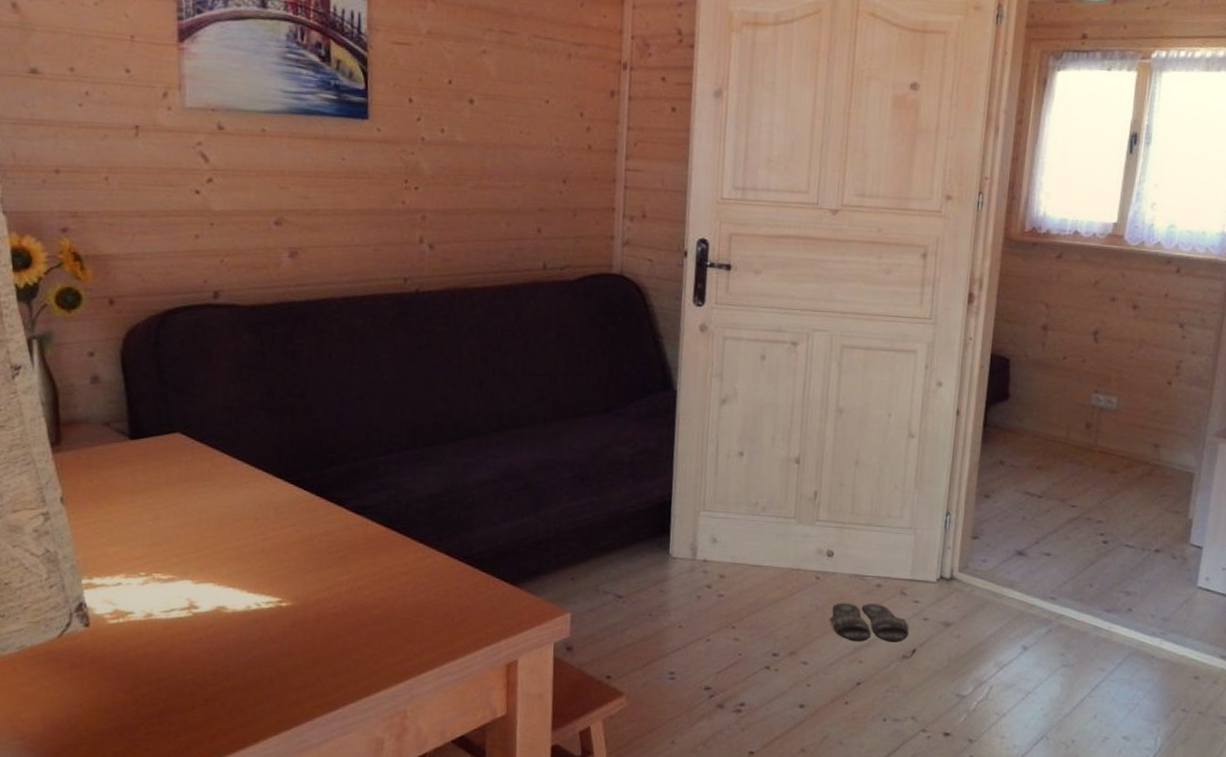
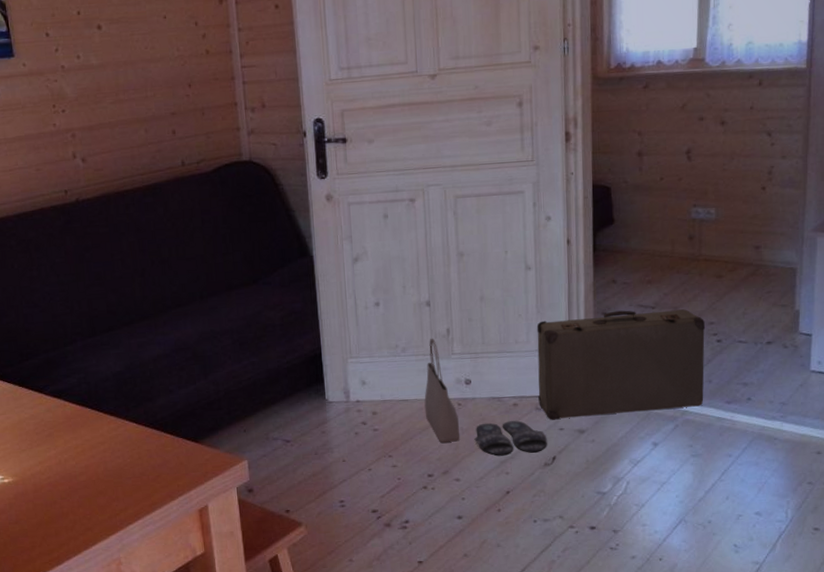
tote bag: none [778,499,815,620] -> present [424,338,459,443]
suitcase: none [904,495,1093,612] -> present [536,309,706,420]

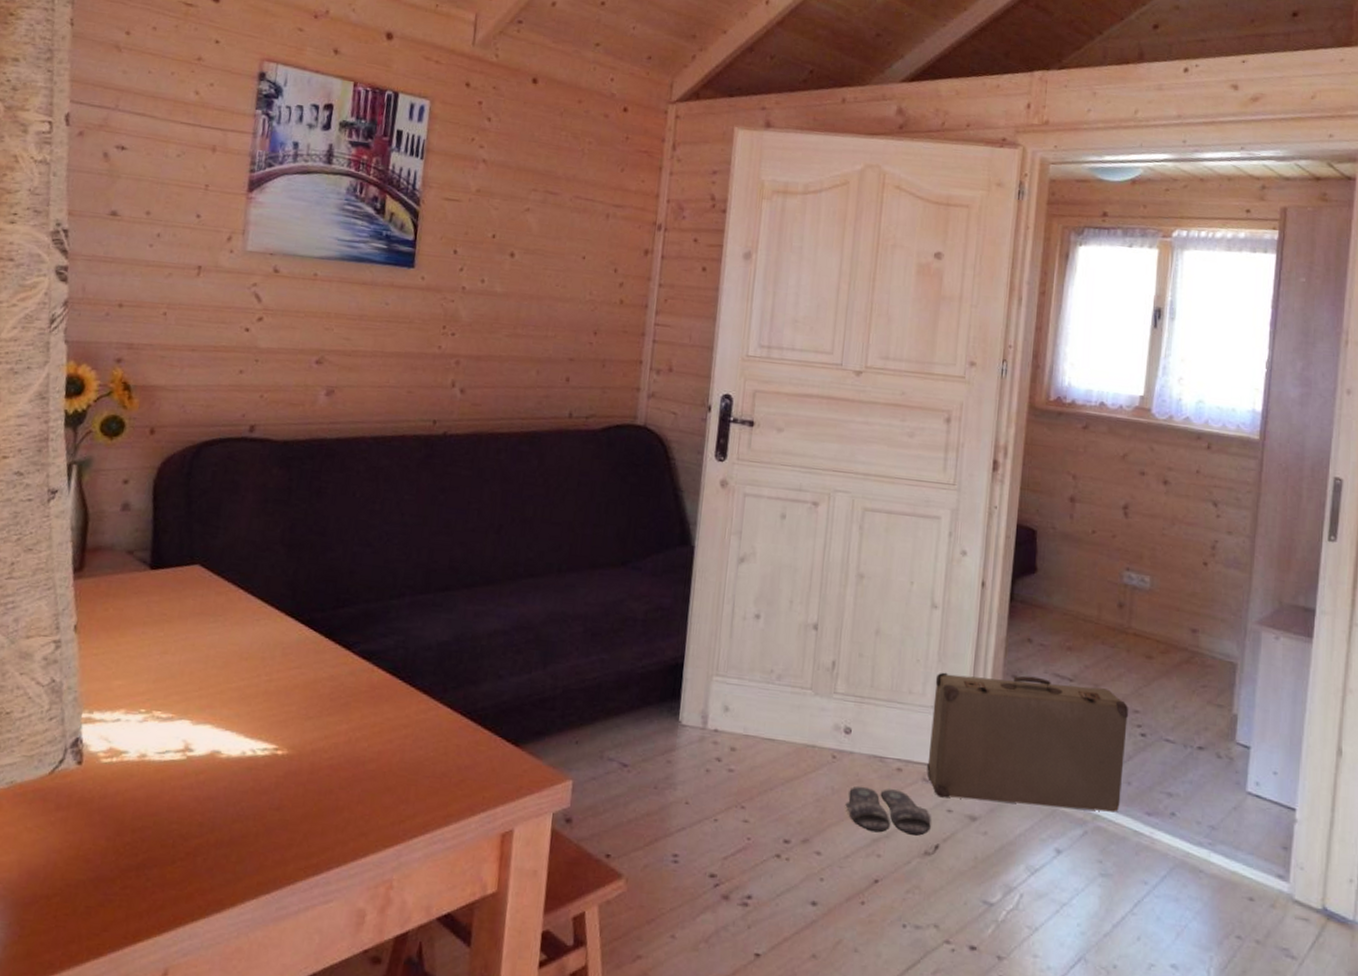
tote bag: present [424,338,459,443] -> none [792,668,831,804]

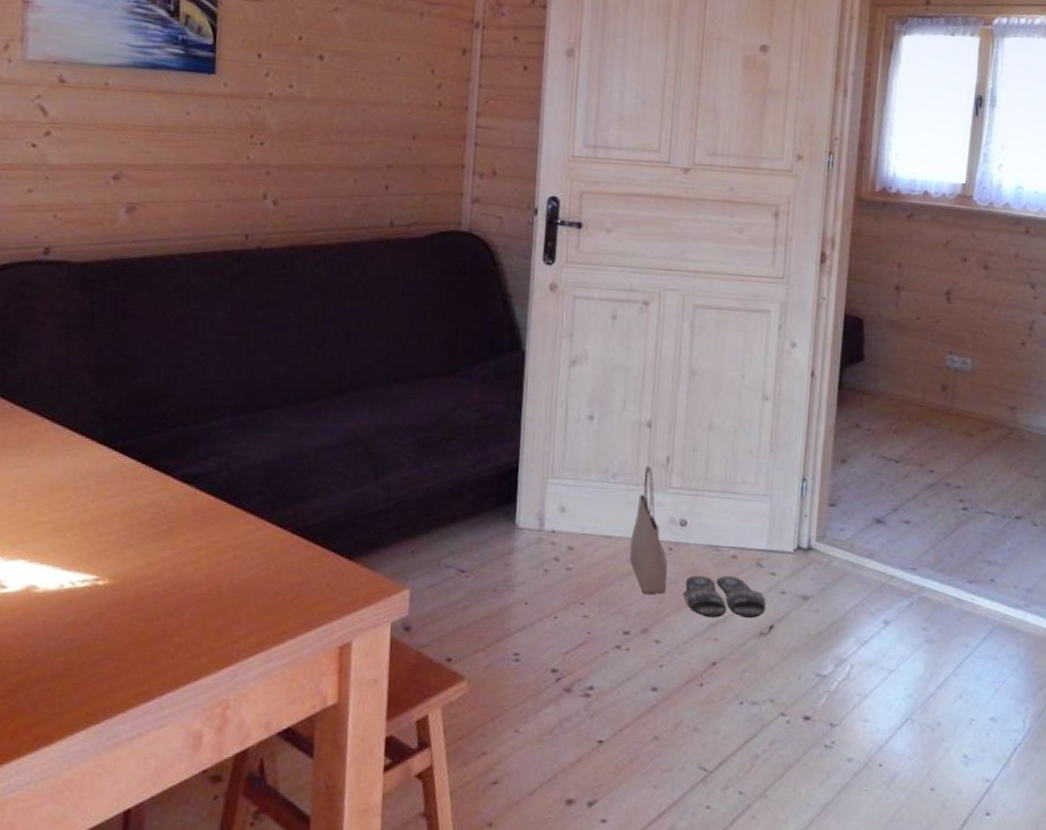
tote bag: none [792,668,831,804] -> present [629,465,667,594]
suitcase: present [927,672,1129,812] -> none [761,460,952,583]

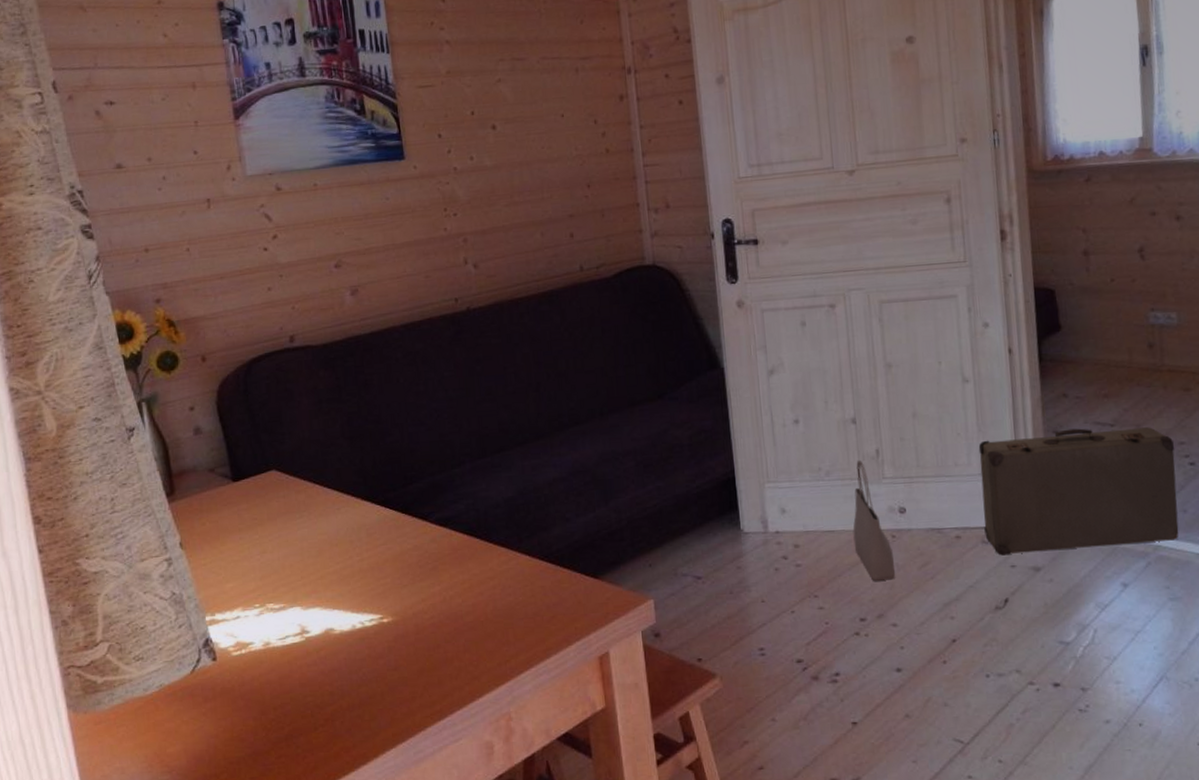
slippers: present [682,575,766,618] -> none [912,555,998,597]
suitcase: none [761,460,952,583] -> present [978,427,1179,556]

